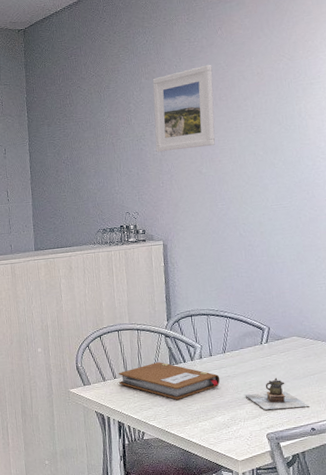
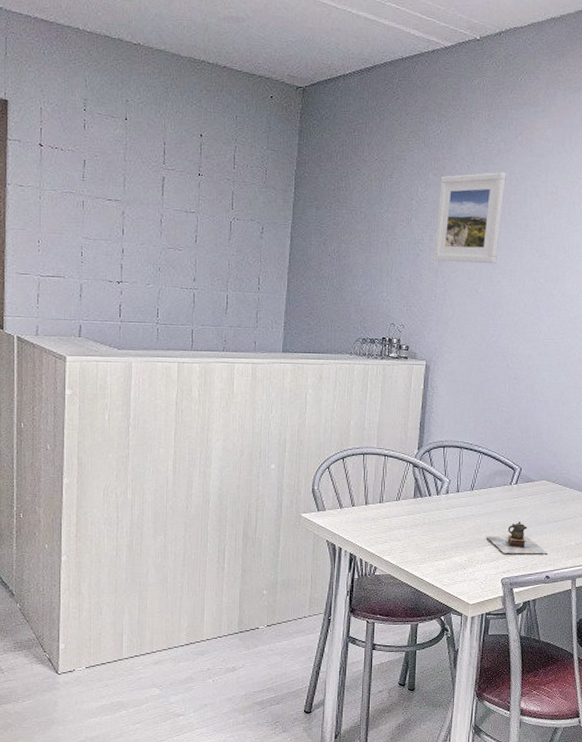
notebook: present [118,362,220,400] -> none [357,493,464,535]

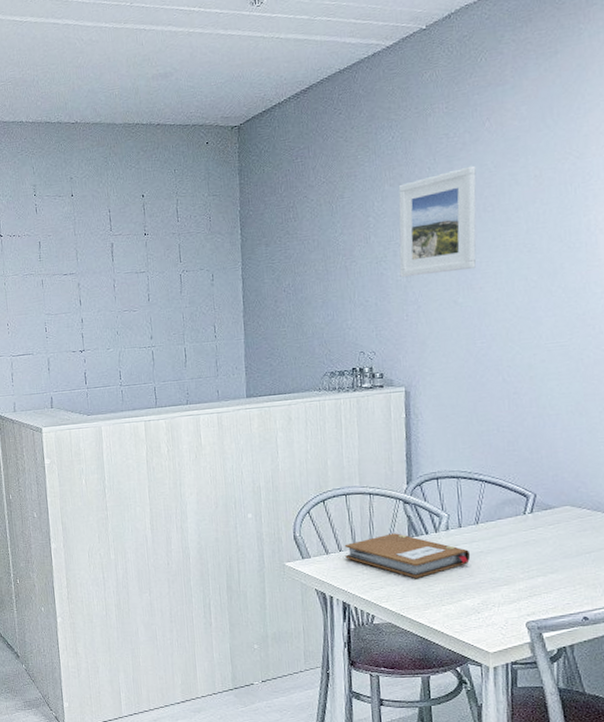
notebook: none [357,493,464,535] -> present [344,533,471,578]
teapot: present [486,522,548,553] -> none [500,556,582,593]

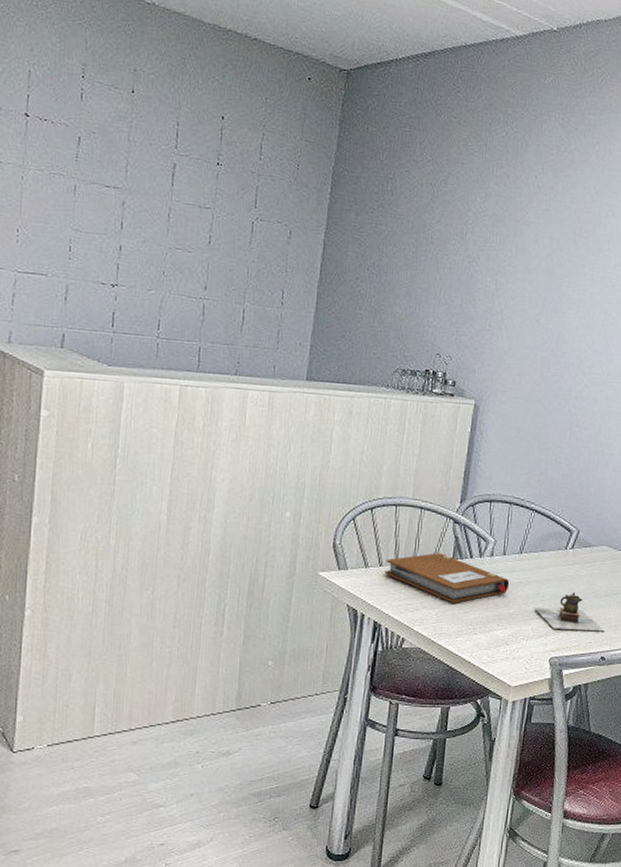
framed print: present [398,165,477,278] -> none [489,185,579,292]
teapot: none [500,556,582,593] -> present [534,592,605,631]

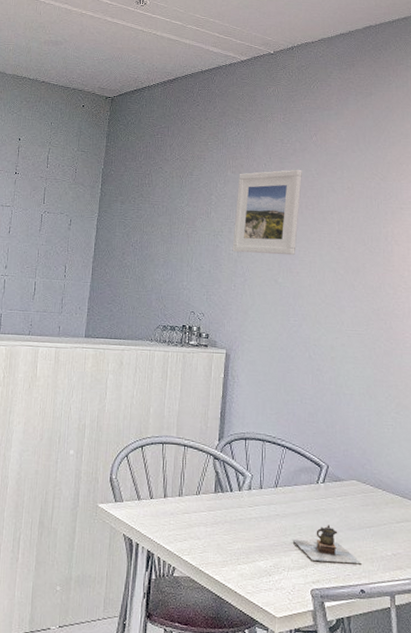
notebook: present [385,553,510,603] -> none [155,486,268,534]
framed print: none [489,185,579,292] -> present [232,169,302,256]

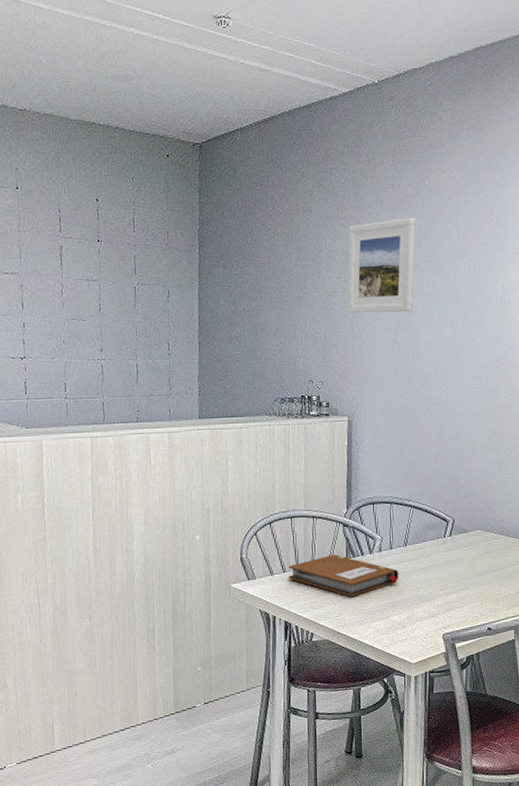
notebook: none [155,486,268,534] -> present [288,554,399,597]
teapot: present [292,525,362,563] -> none [423,574,488,608]

